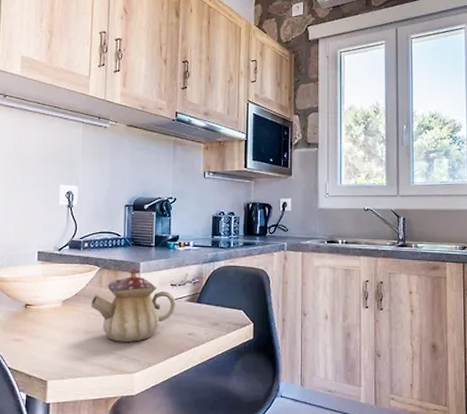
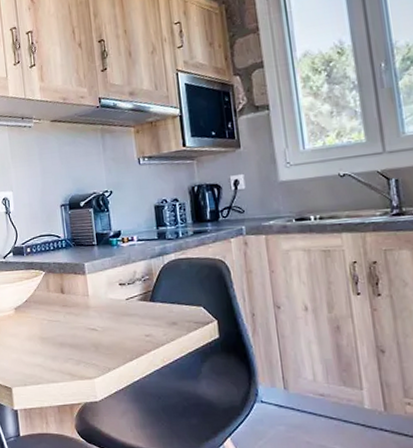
teapot: present [91,268,176,342] -> none [41,269,128,347]

